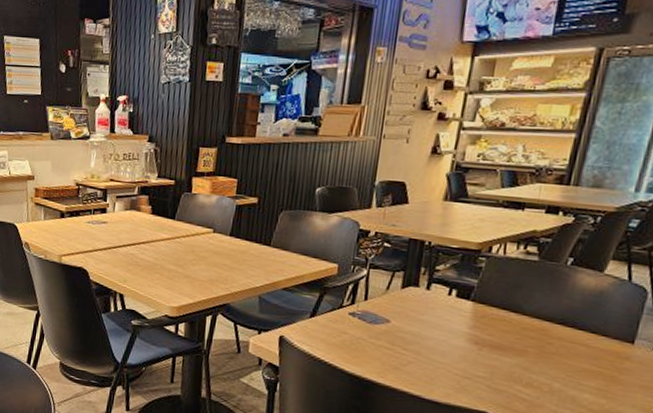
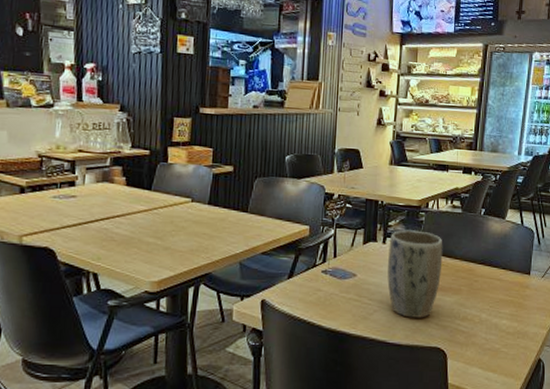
plant pot: none [428,276,508,378] -> present [387,230,443,318]

